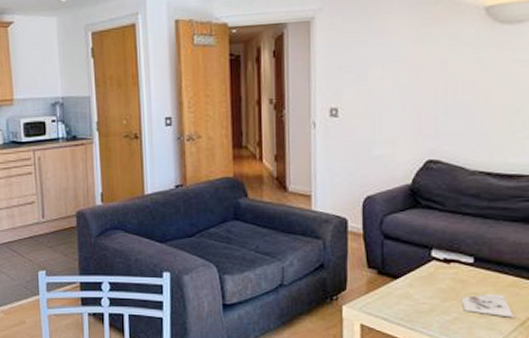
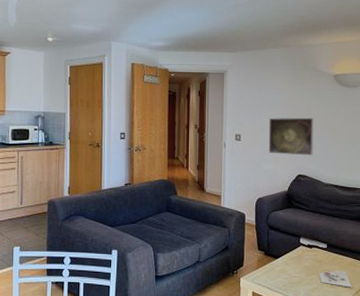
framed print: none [380,75,453,133] -> present [268,117,314,156]

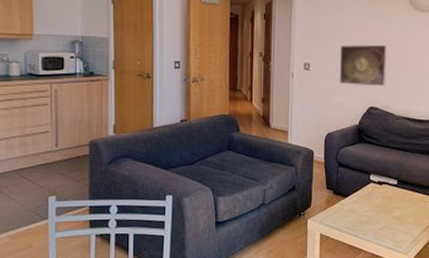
architectural model: present [318,270,353,288] -> none [388,207,421,224]

